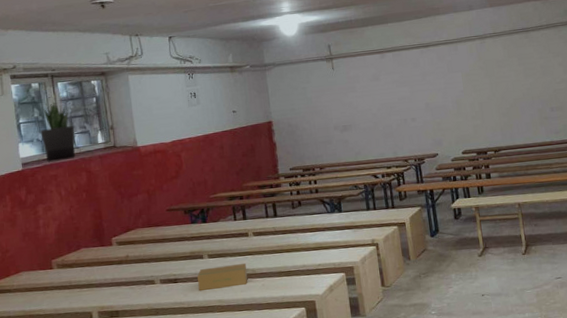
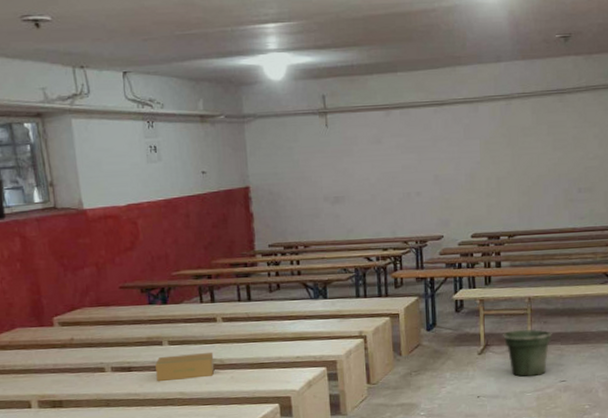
flower pot: none [499,231,544,275] -> present [503,328,552,377]

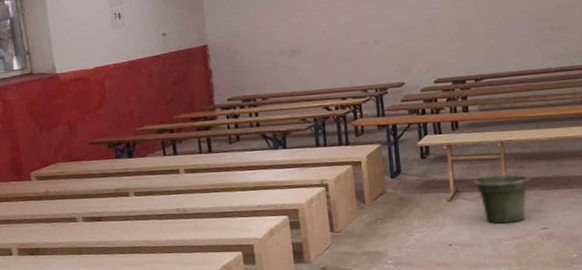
box: present [155,353,215,382] -> none [123,203,179,231]

